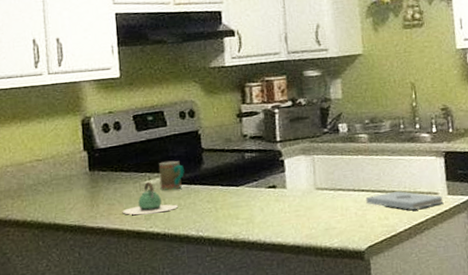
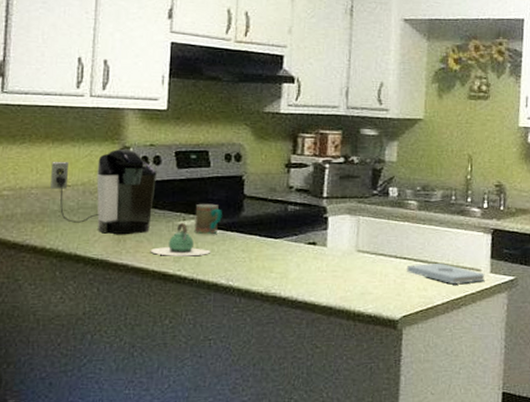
coffee maker: none [22,119,119,201] -> present [50,149,157,234]

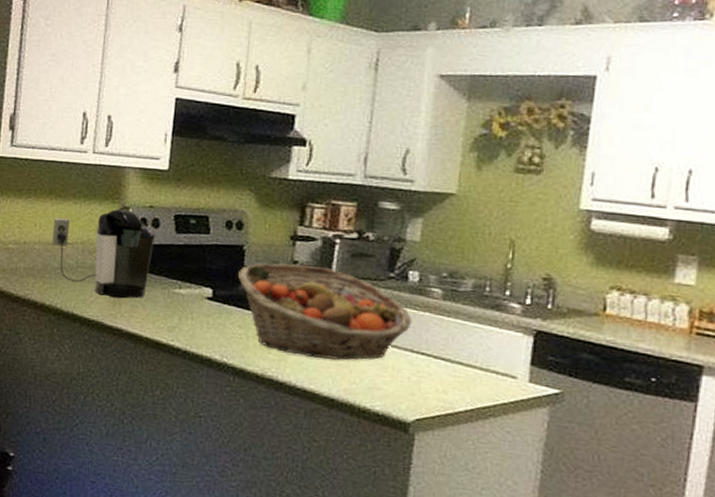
teapot: present [150,223,211,256] -> none [144,291,207,327]
mug: present [194,203,222,235] -> none [190,272,220,306]
fruit basket: none [239,189,394,273] -> present [238,263,412,361]
notepad: present [406,264,485,284] -> none [423,362,522,391]

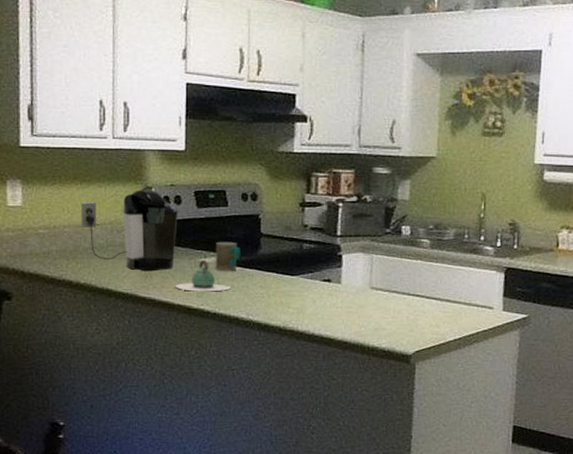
teapot: none [144,291,207,327] -> present [175,260,232,292]
mug: none [190,272,220,306] -> present [215,241,241,272]
fruit basket: present [238,263,412,361] -> none [256,227,407,309]

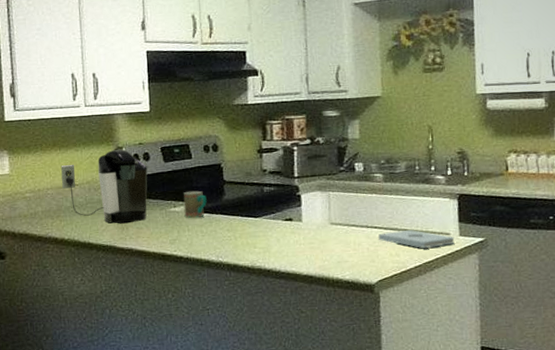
teapot: present [175,260,232,292] -> none [149,210,201,239]
notepad: none [418,301,498,321] -> present [377,230,455,248]

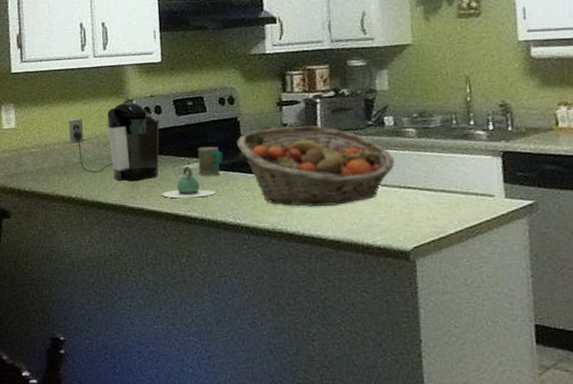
teapot: none [149,210,201,239] -> present [161,167,217,199]
fruit basket: none [220,171,364,246] -> present [237,125,395,207]
notepad: present [377,230,455,248] -> none [411,191,500,211]

